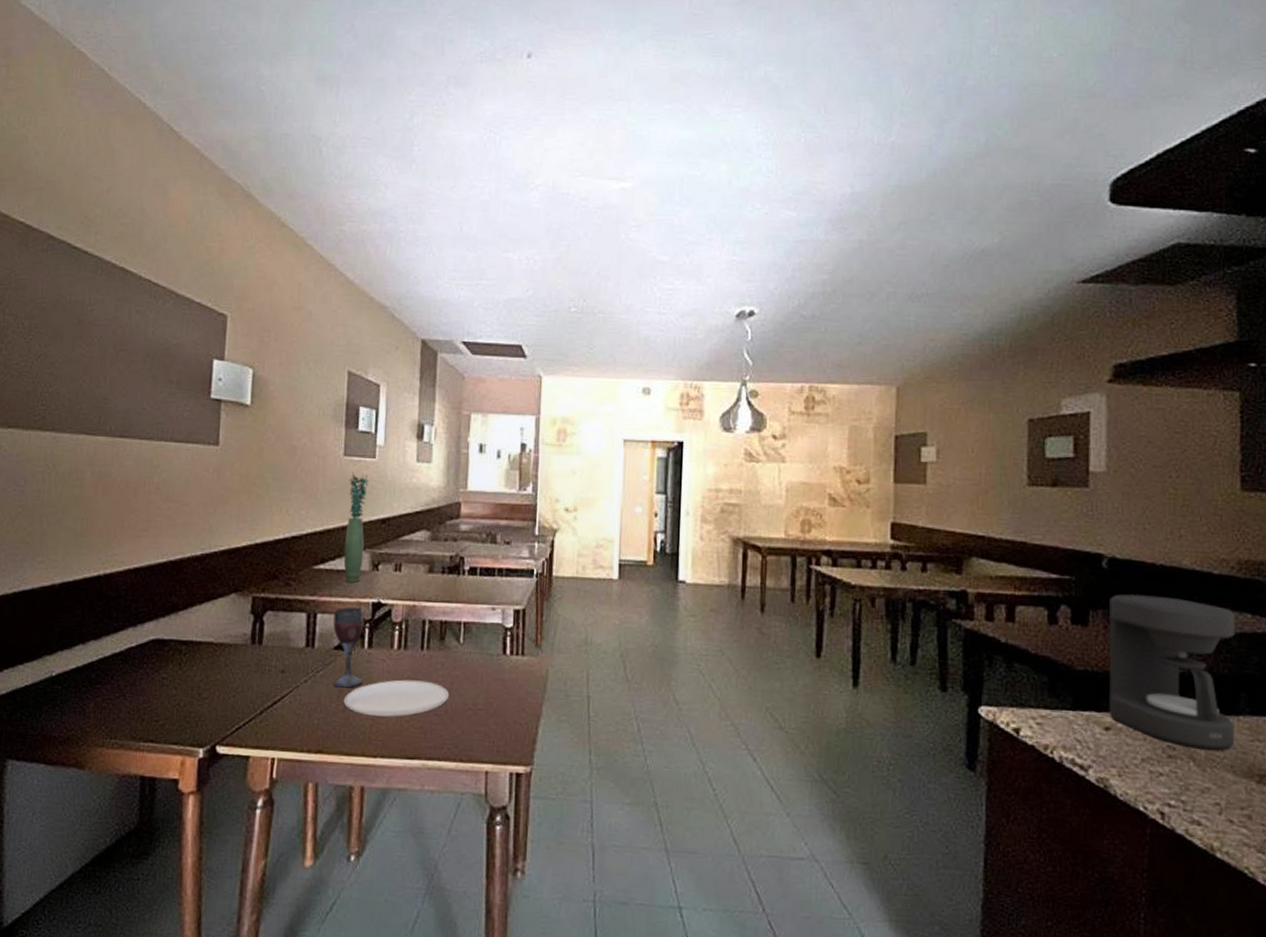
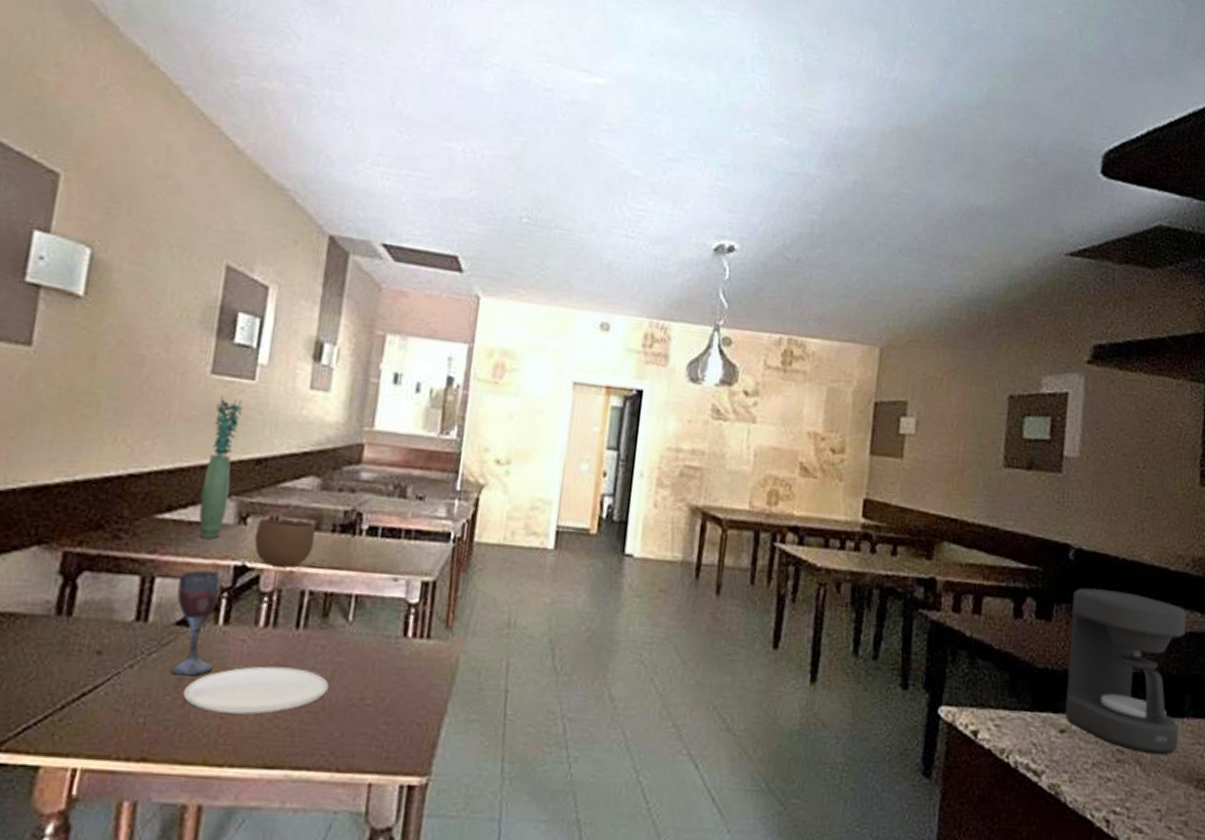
bowl: none [386,564,430,602] -> present [254,518,316,568]

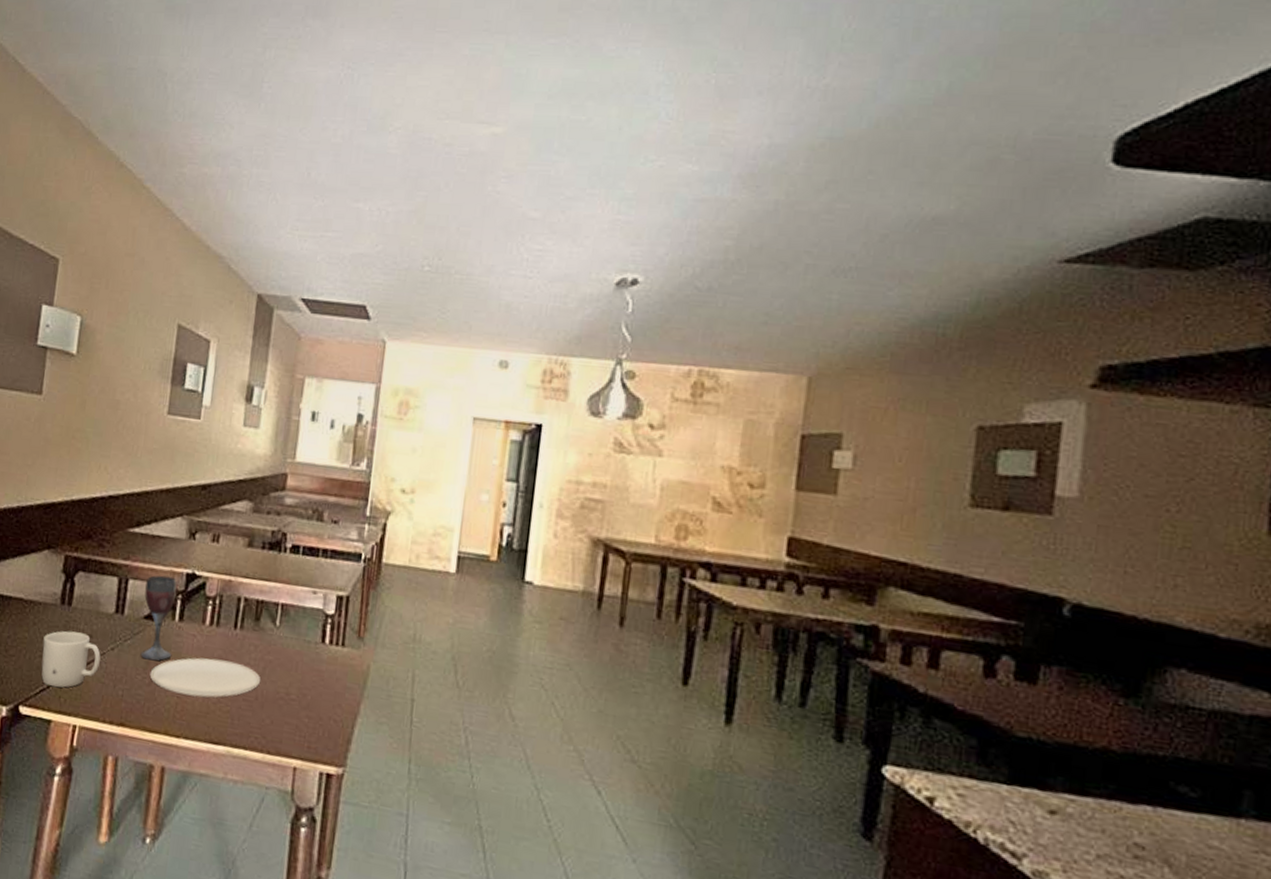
mug: none [24,648,114,723] -> present [41,631,101,688]
vase: present [198,395,244,540] -> none [159,432,192,551]
bowl: present [254,518,316,568] -> none [201,534,249,577]
coffee maker: present [1065,588,1187,754] -> none [1056,649,1246,859]

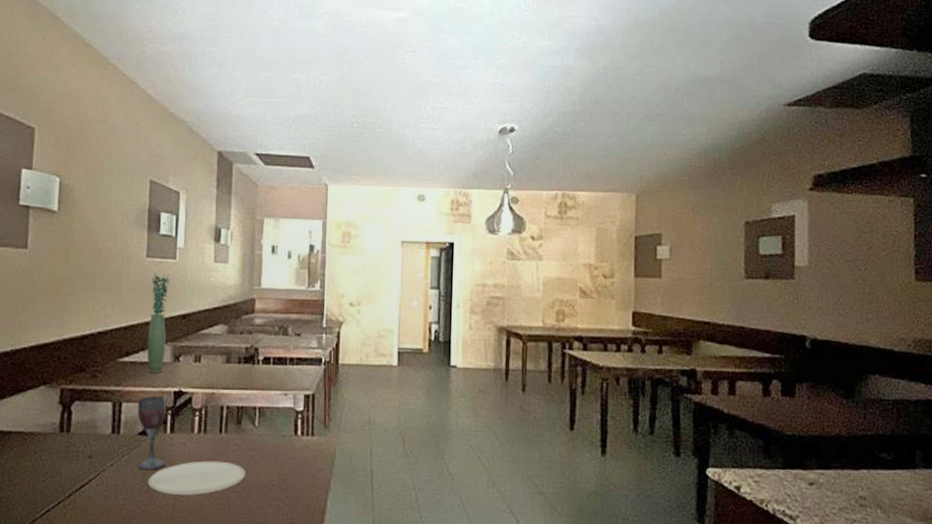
mug: present [41,631,101,688] -> none [45,455,101,507]
vase: none [159,432,192,551] -> present [147,272,171,374]

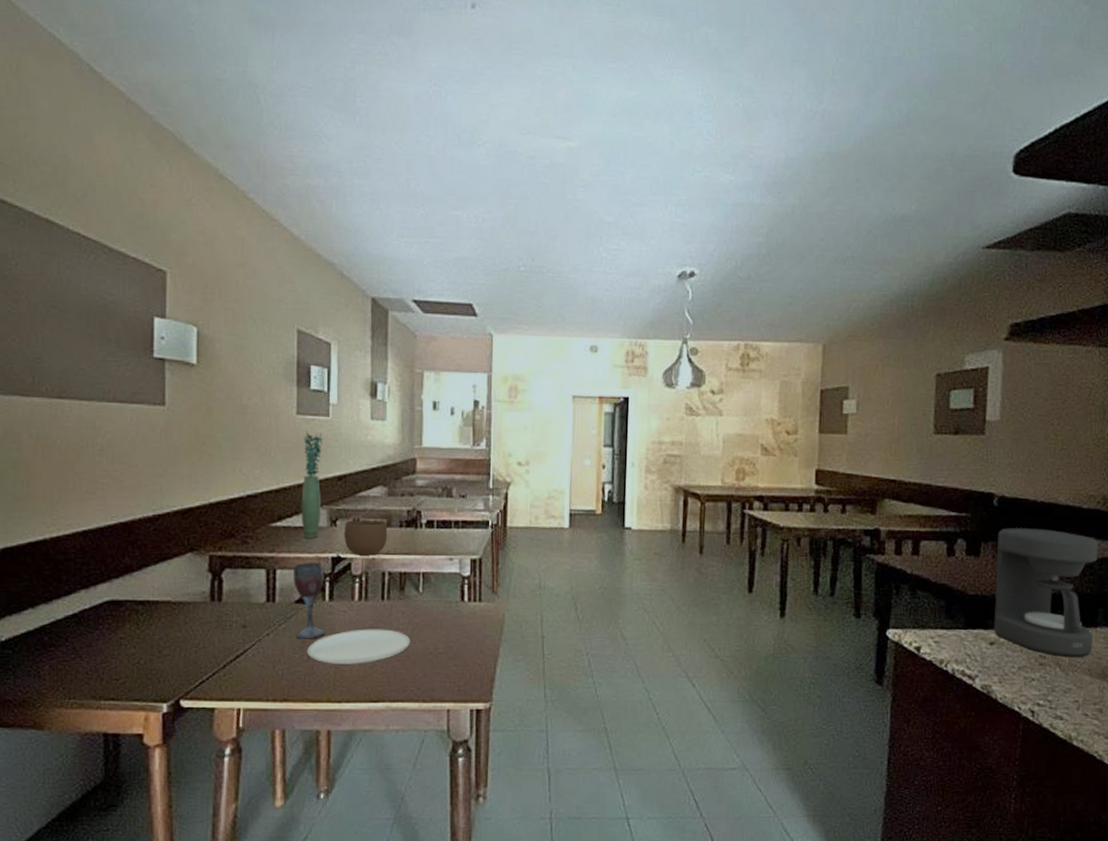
bowl: none [186,355,227,390] -> present [344,519,388,556]
coffee maker: none [812,369,913,499] -> present [994,528,1099,657]

